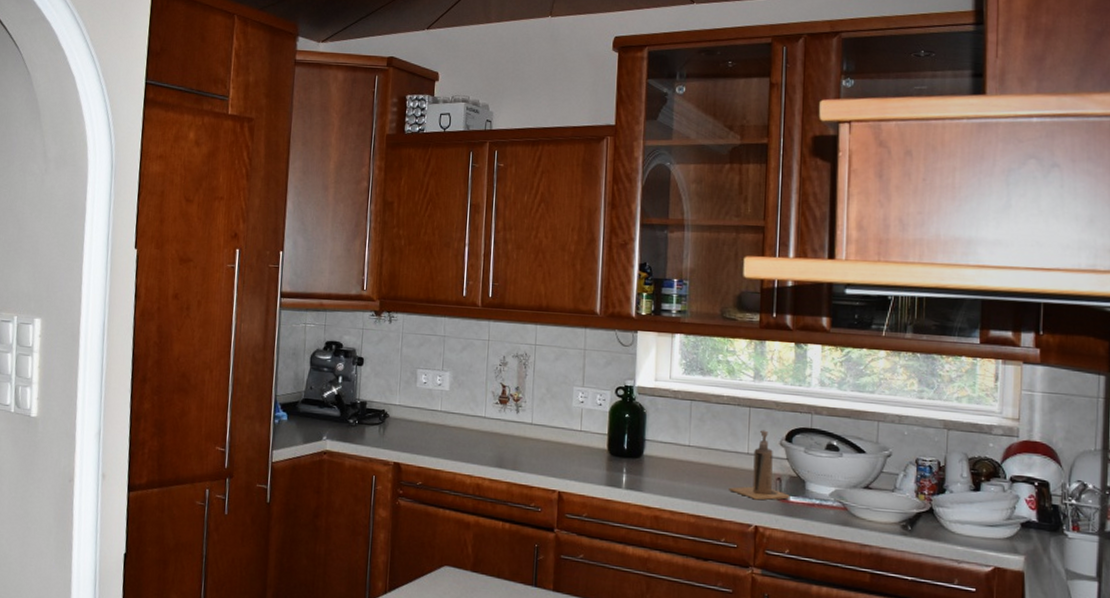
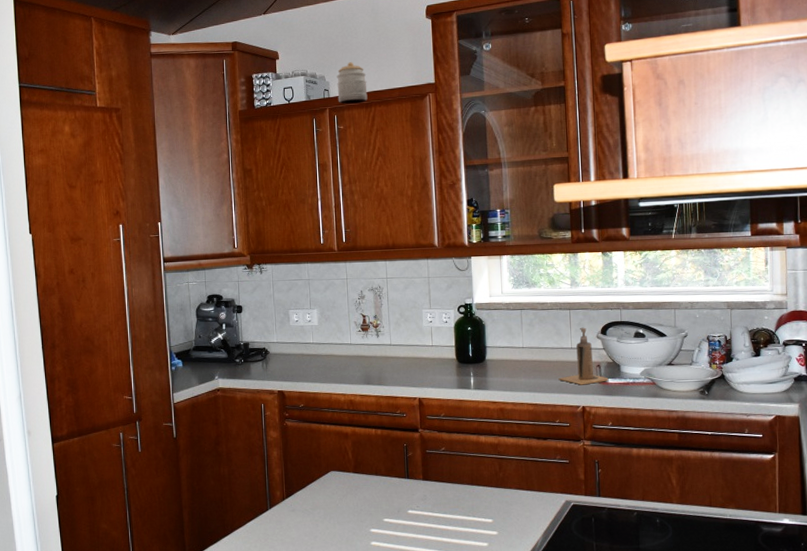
jar: none [500,92,537,141] -> present [337,62,368,105]

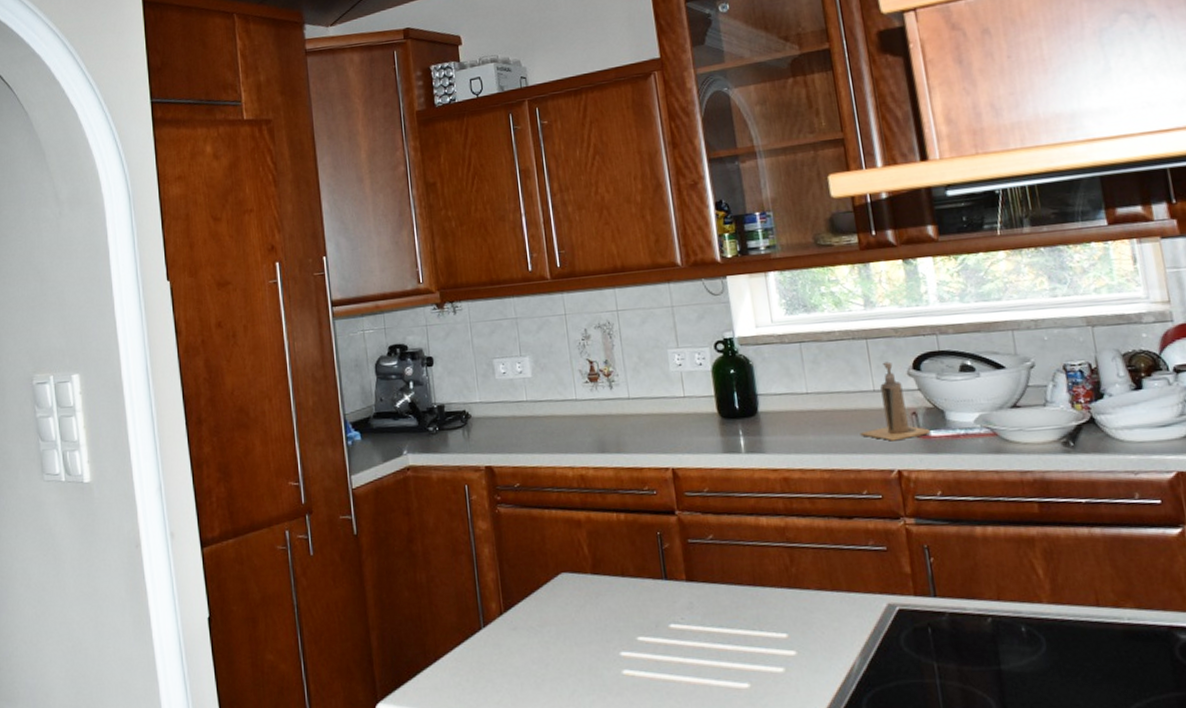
jar: present [337,62,368,105] -> none [535,40,576,94]

